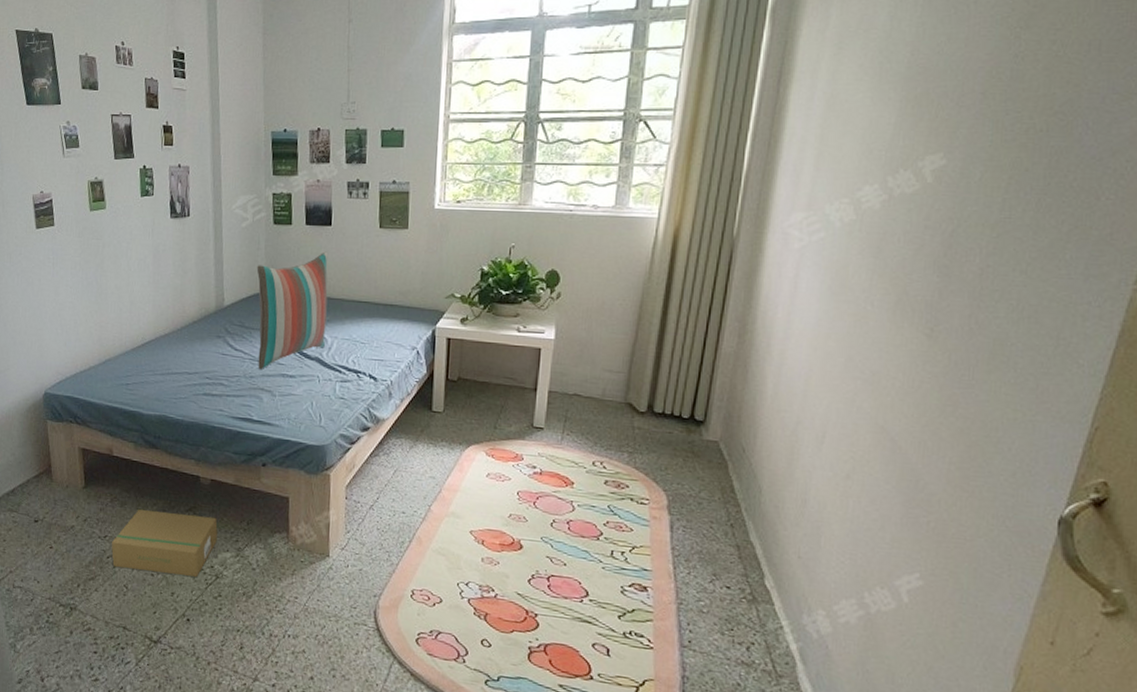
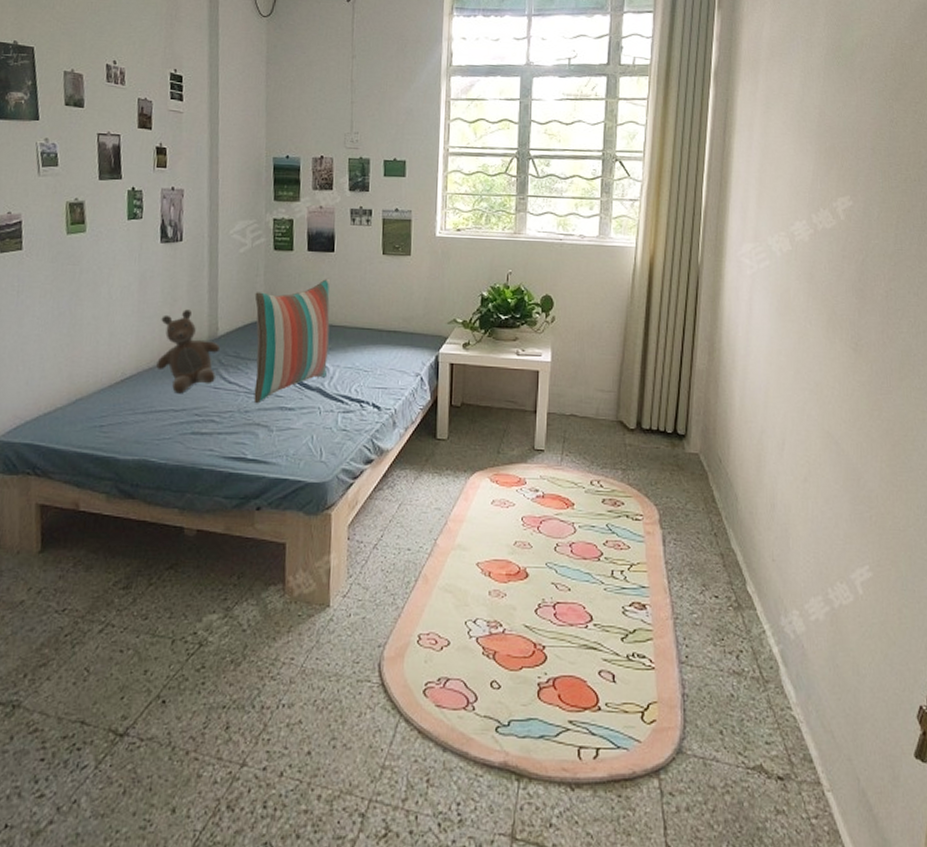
box: present [112,510,218,577] -> none [71,572,203,648]
stuffed animal: none [171,281,227,359] -> present [156,309,221,394]

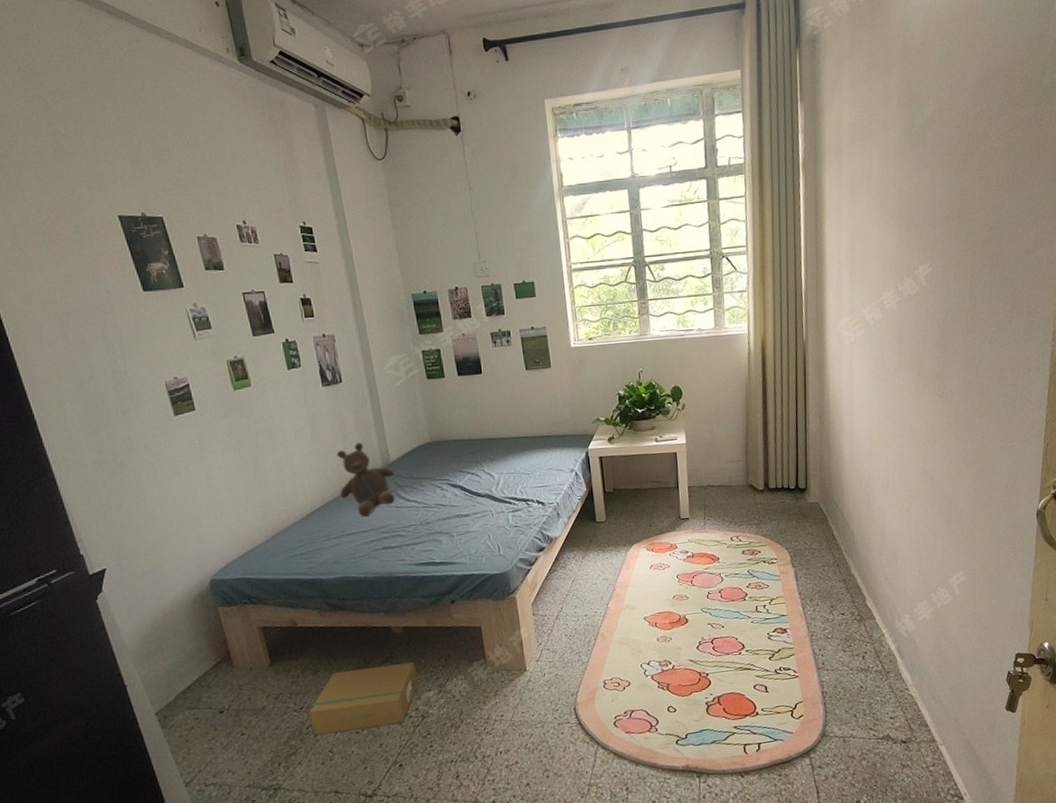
box: none [71,572,203,648] -> present [309,661,418,736]
pillow: present [254,278,331,404] -> none [417,397,494,516]

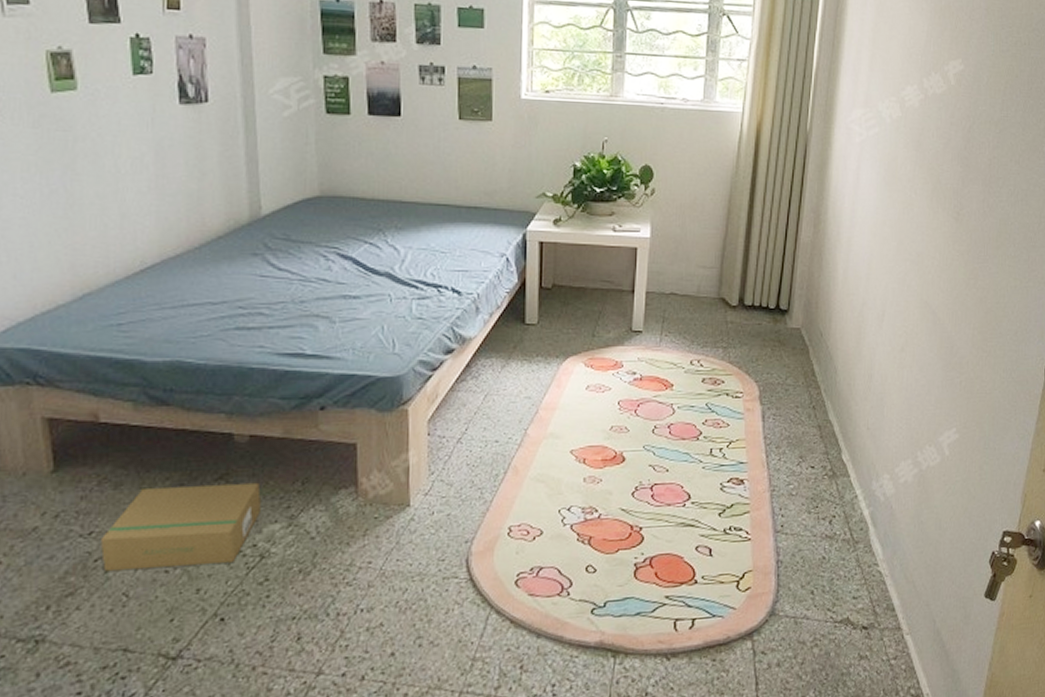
stuffed animal: present [336,442,395,517] -> none [185,185,266,284]

